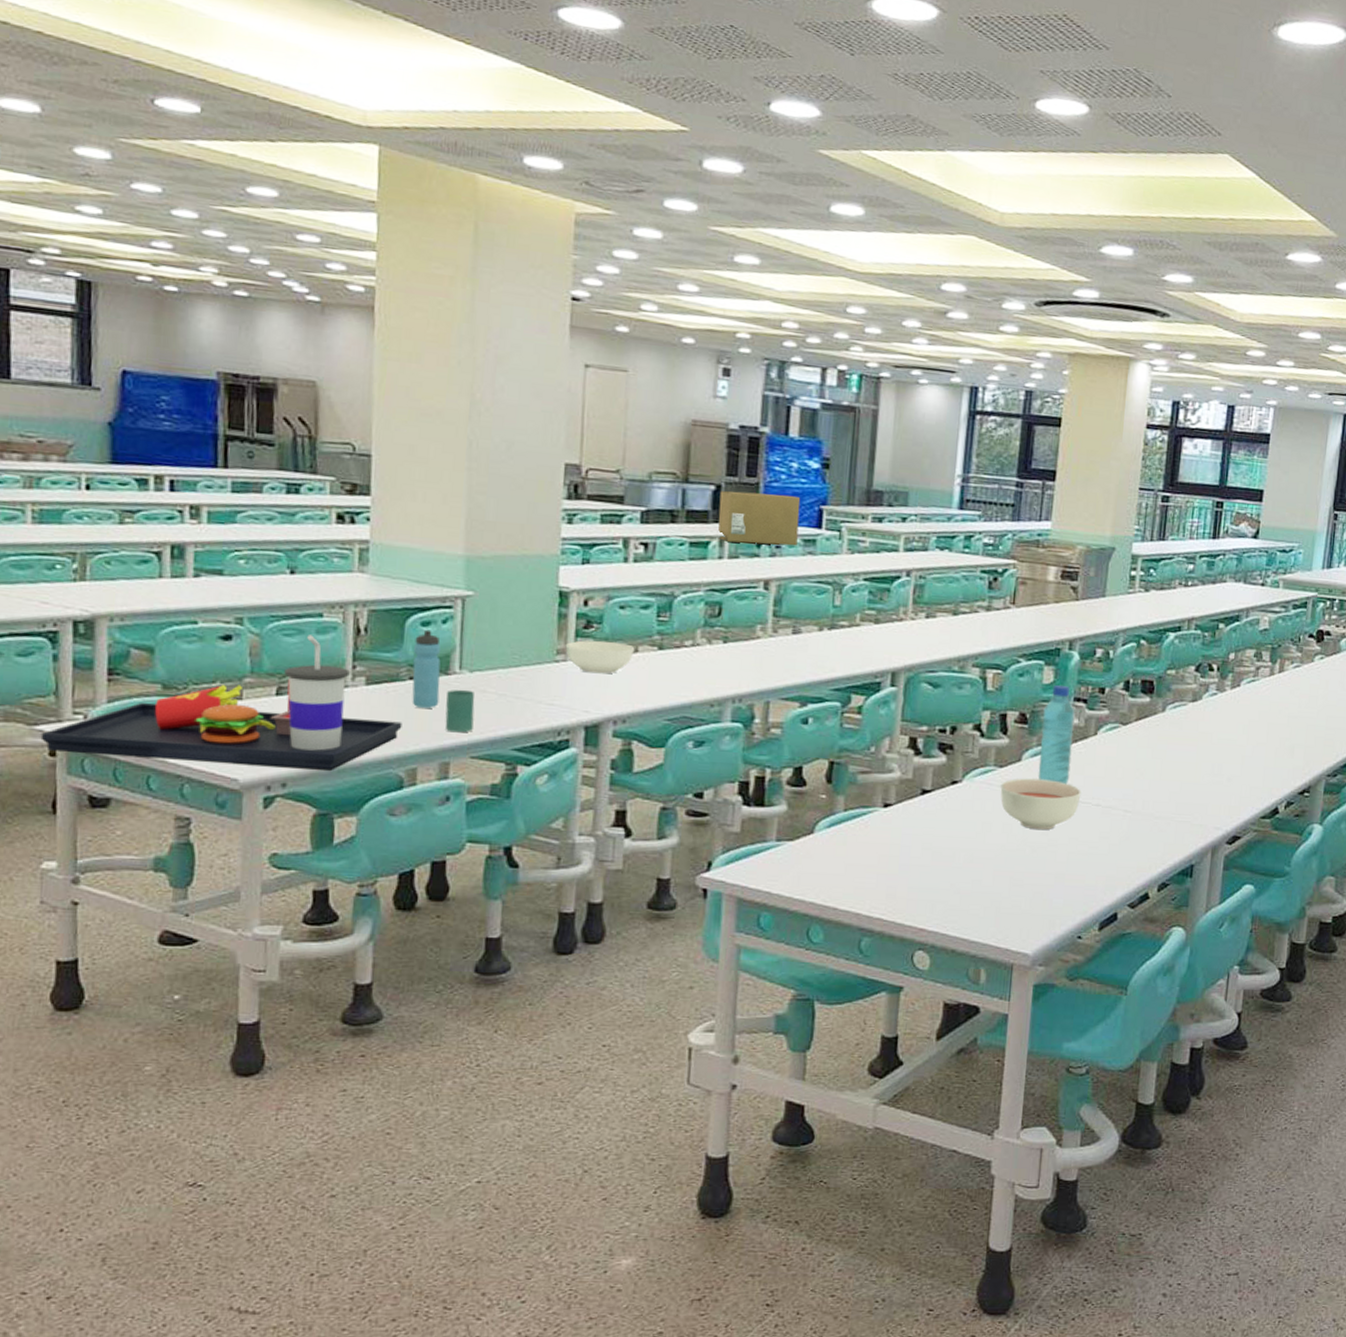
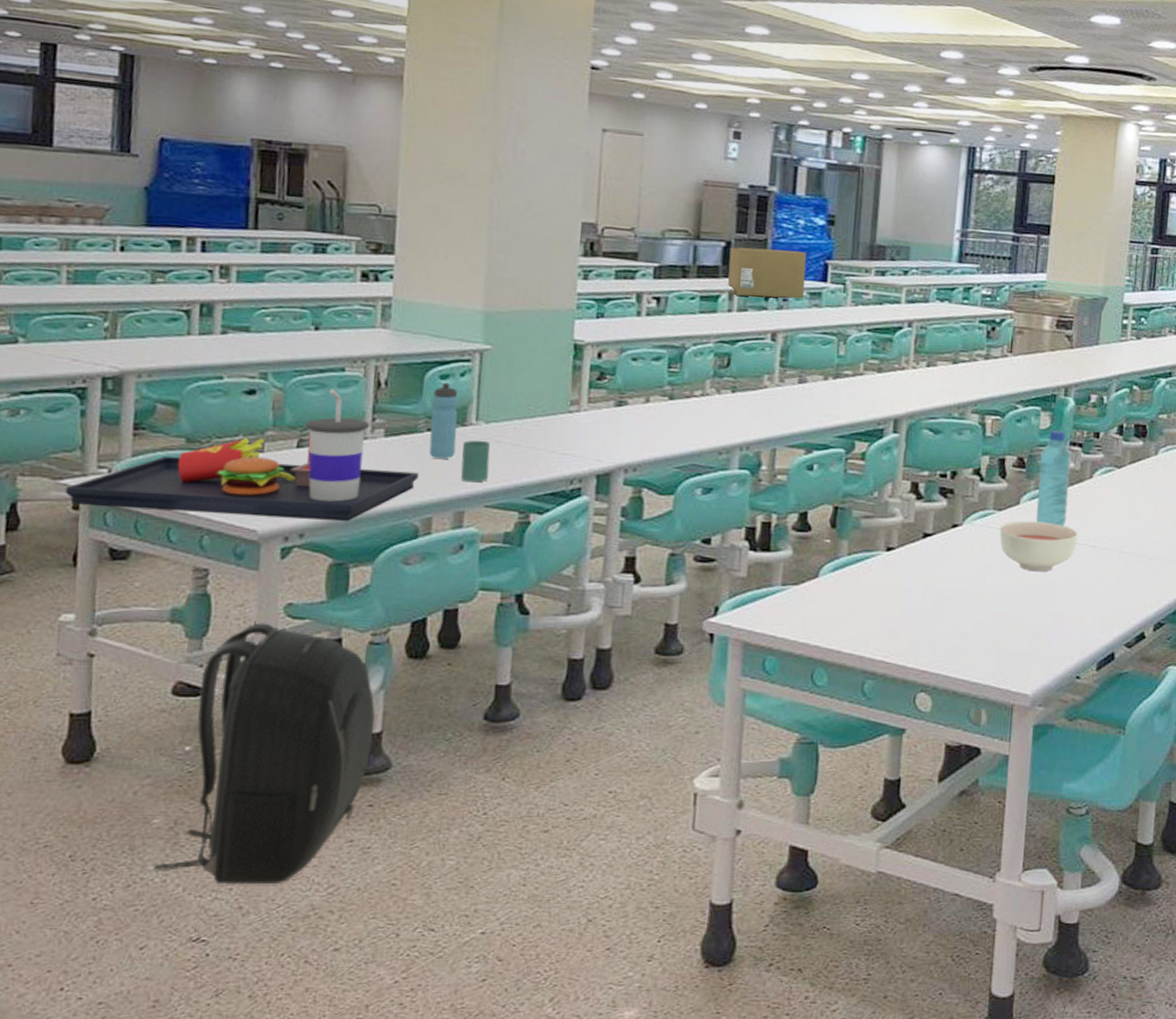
backpack: none [148,872,364,1132] -> present [154,623,375,885]
bowl: present [565,640,635,674] -> none [579,391,646,424]

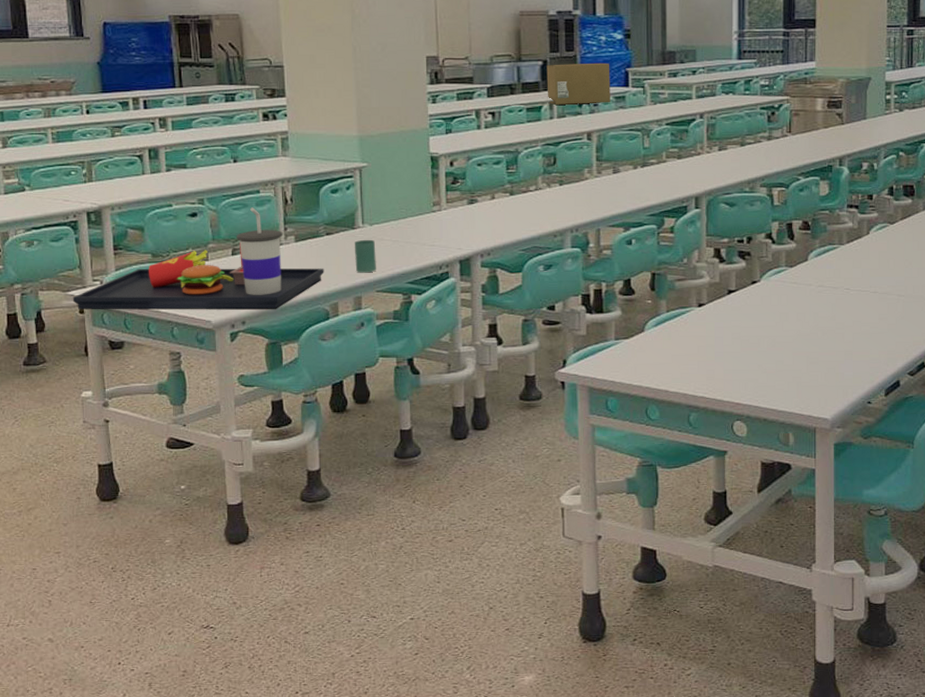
backpack: present [154,623,375,885] -> none [171,391,314,586]
water bottle: present [429,382,458,459] -> none [328,195,349,256]
bowl: present [999,521,1078,572] -> none [792,274,860,316]
water bottle: present [1036,429,1071,527] -> none [822,195,849,277]

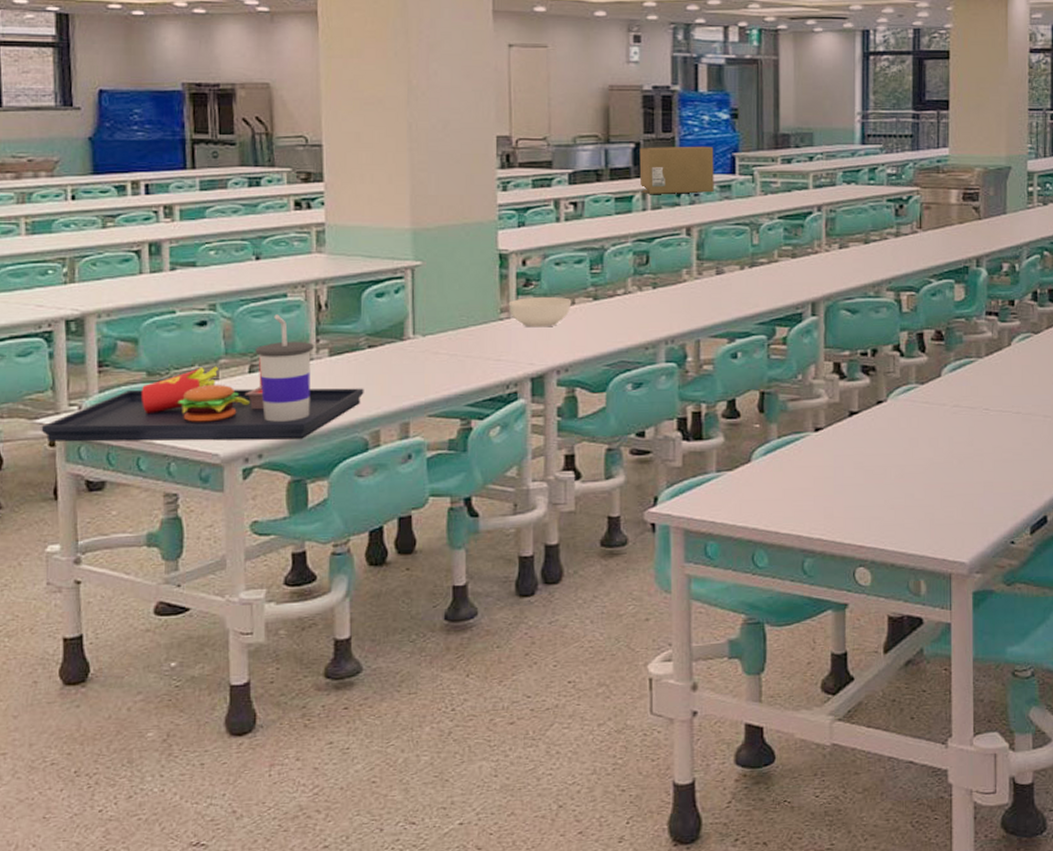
cup: present [355,239,376,273] -> none [403,353,429,394]
bowl: none [439,192,492,218] -> present [508,296,572,328]

